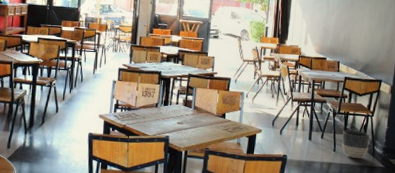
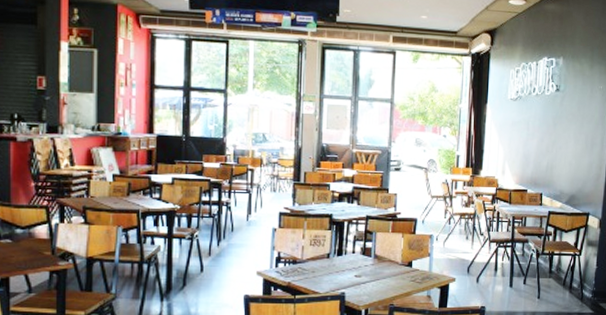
planter: present [342,130,370,159] -> none [547,272,578,306]

